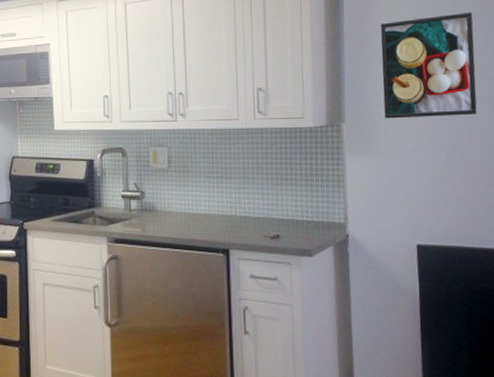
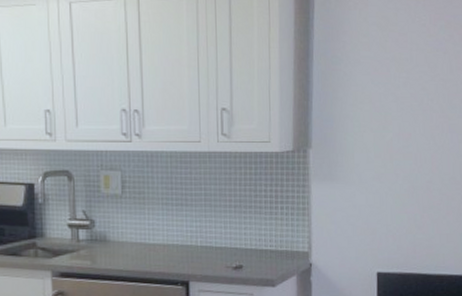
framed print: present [380,11,477,119] -> none [350,38,440,145]

